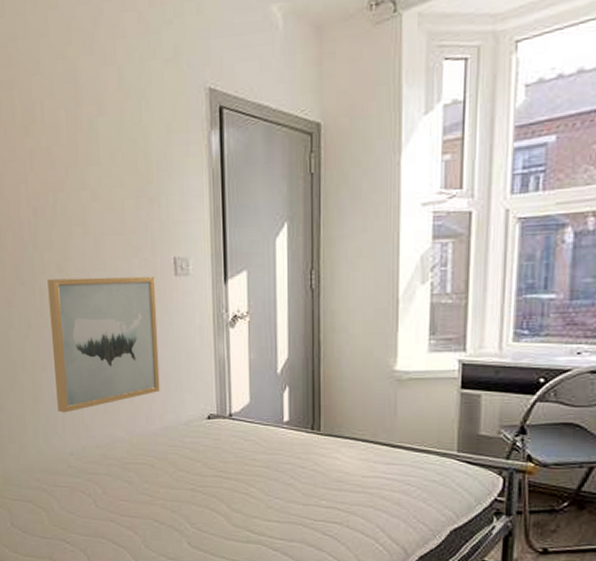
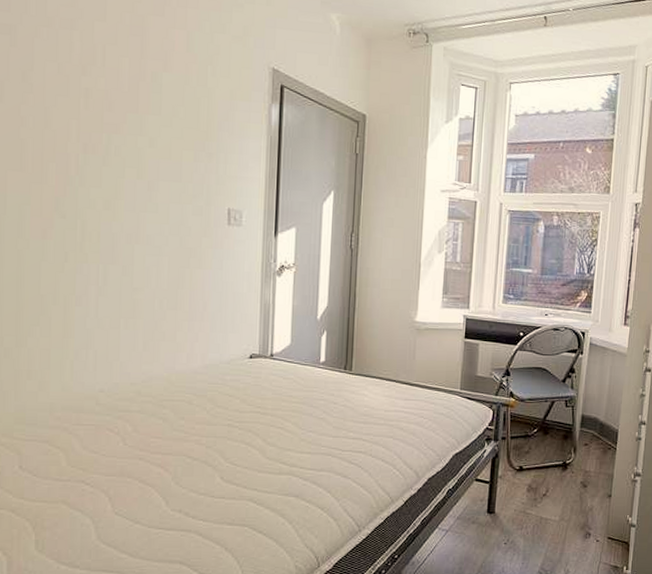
wall art: present [47,276,160,413] -> none [90,215,208,349]

